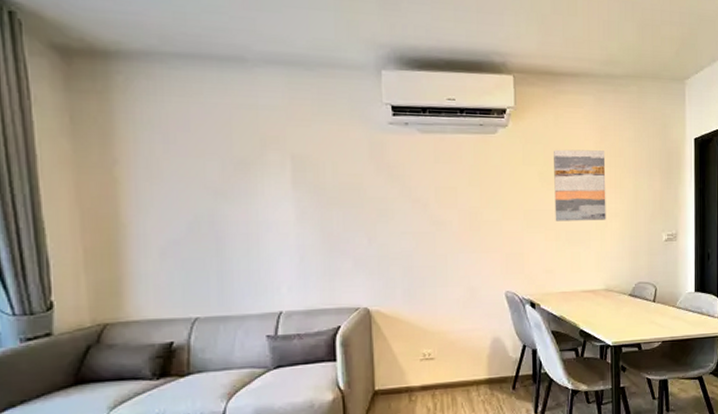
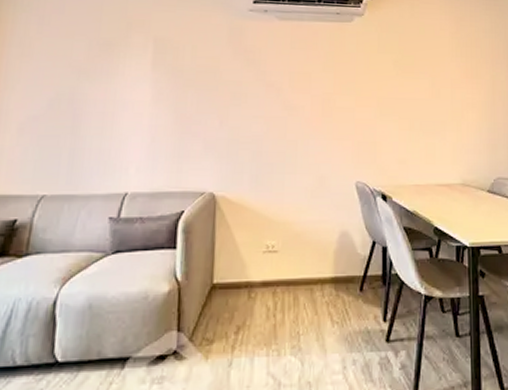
wall art: present [554,149,606,221] -> none [409,38,463,111]

